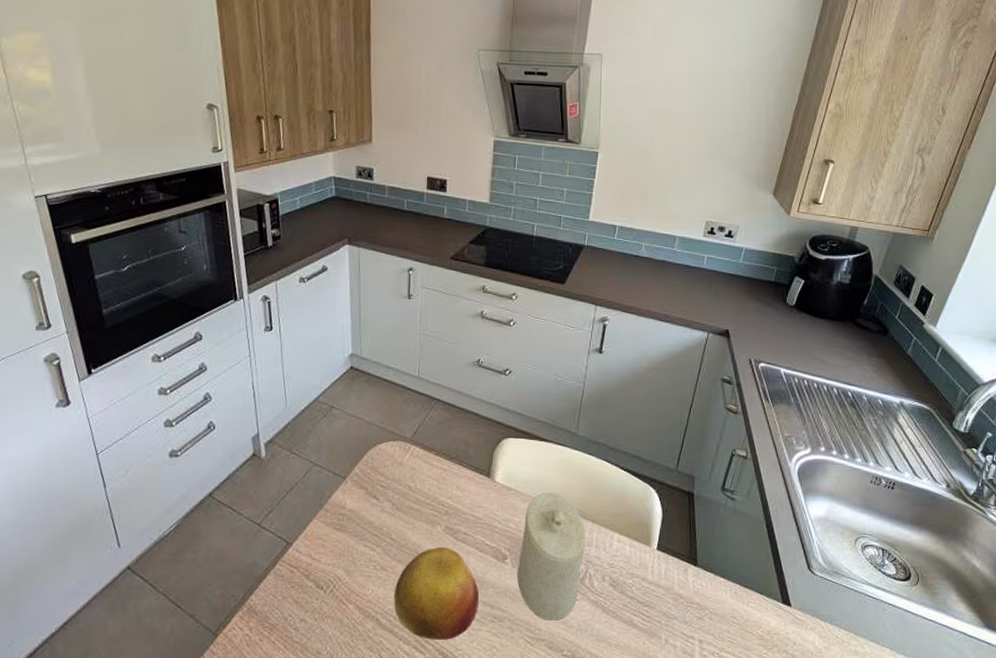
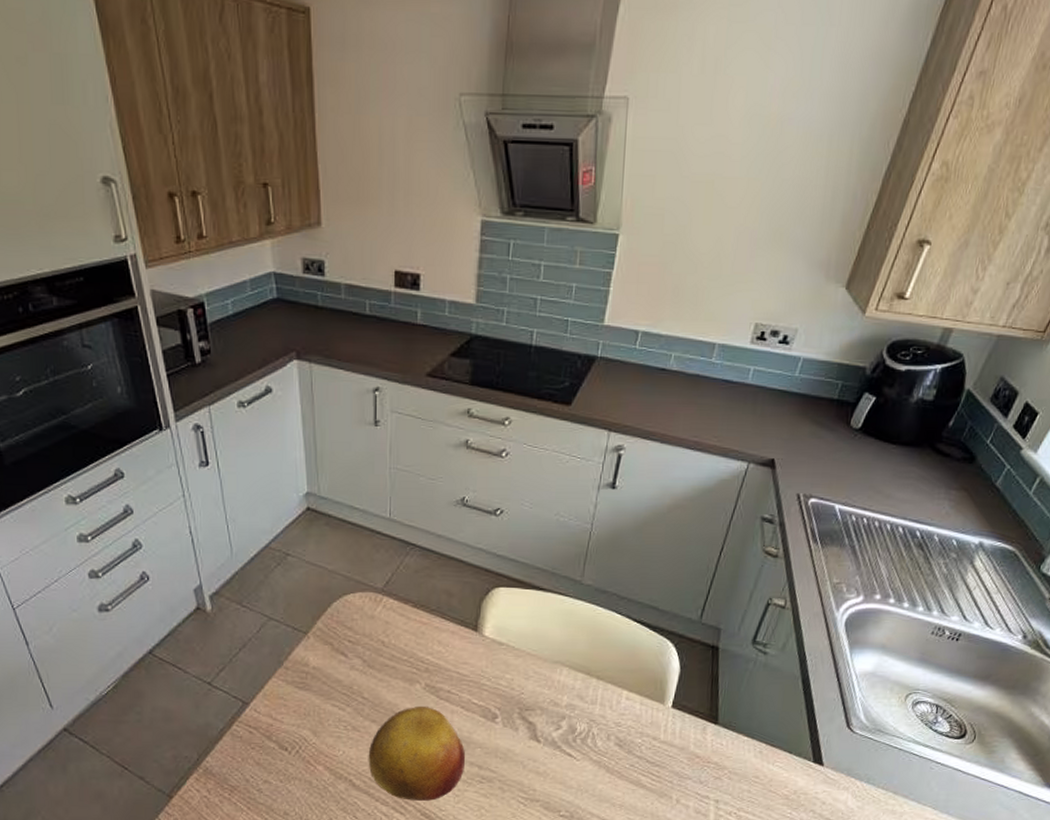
candle: present [517,492,585,621] -> none [508,647,589,781]

